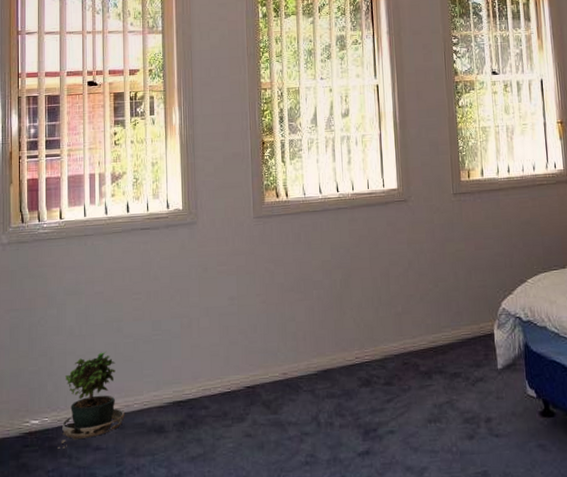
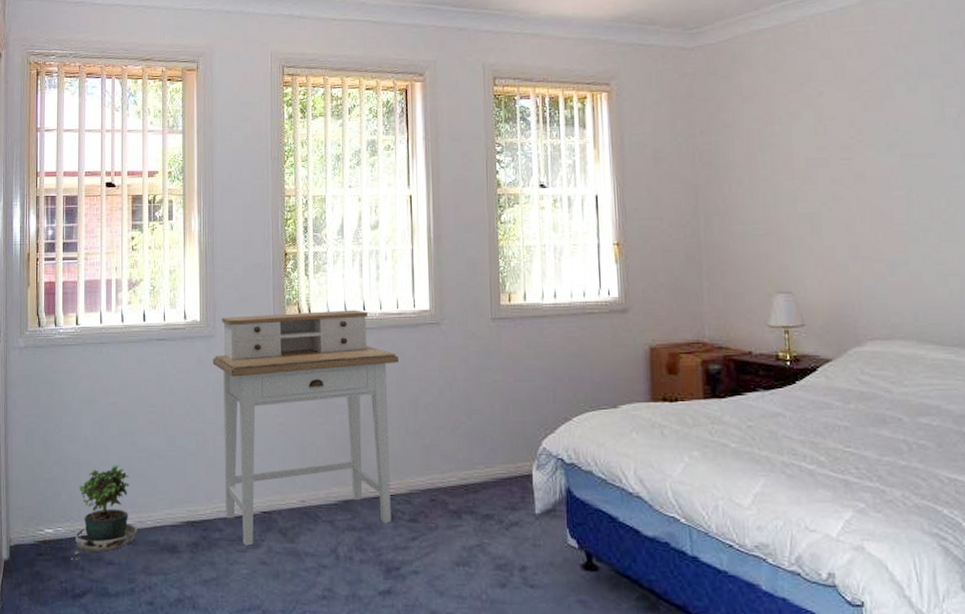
desk: none [195,191,371,421] -> present [212,310,399,546]

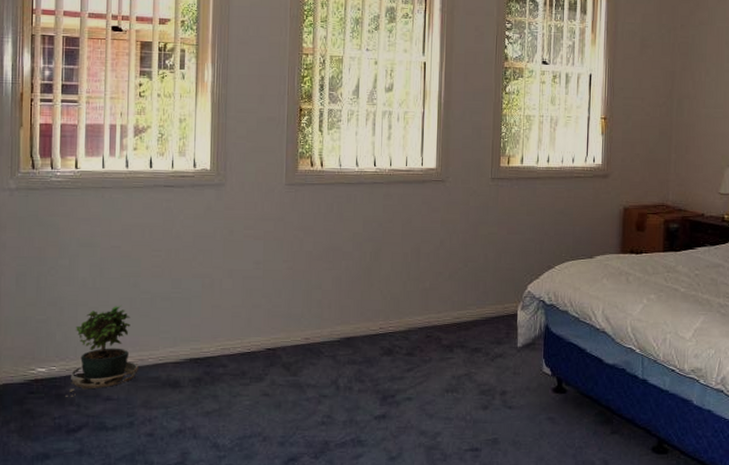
desk: present [212,310,399,546] -> none [221,165,405,380]

